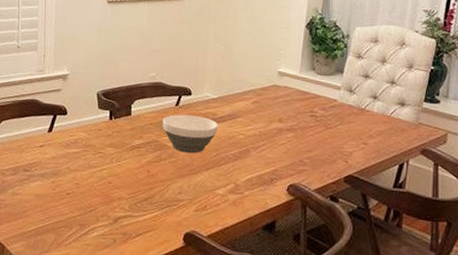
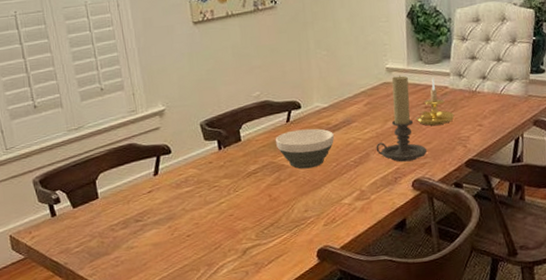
candle holder: none [257,81,308,166] -> present [376,75,427,162]
candle holder: none [300,88,340,136] -> present [415,77,455,126]

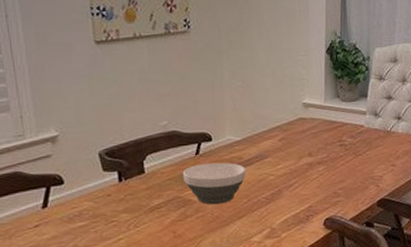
candle holder: present [376,75,427,162] -> none [289,112,341,200]
candle holder: present [415,77,455,126] -> none [330,115,369,164]

